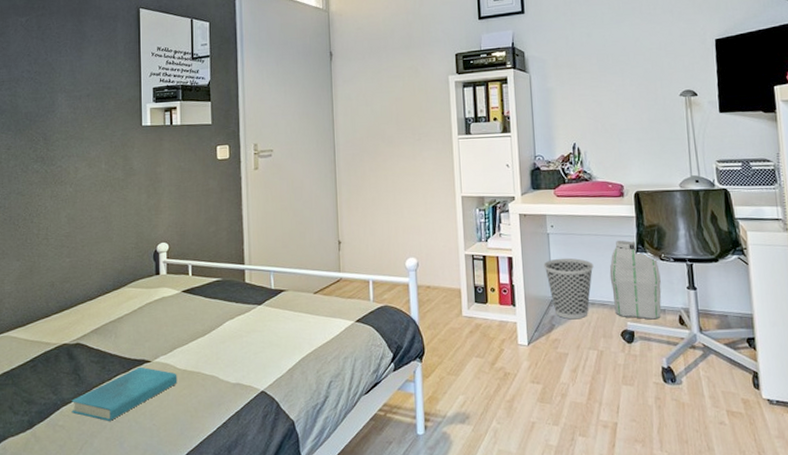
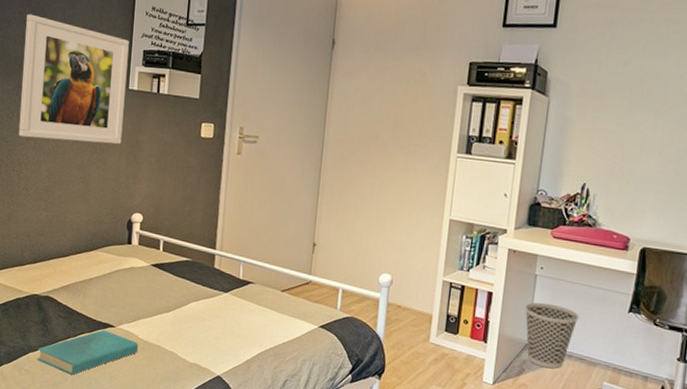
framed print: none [34,70,140,188] -> present [18,14,129,144]
skirt: present [609,240,662,320] -> none [592,295,651,385]

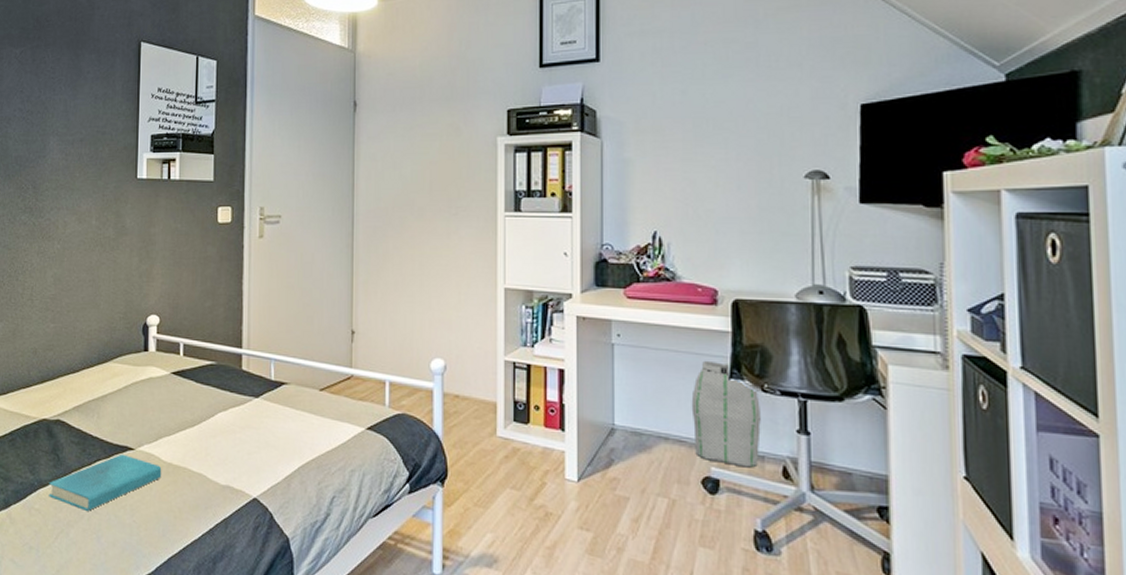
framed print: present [18,14,129,144] -> none [21,110,135,242]
wastebasket: present [525,302,579,369] -> none [604,376,671,456]
skirt: none [592,295,651,385] -> present [691,360,761,468]

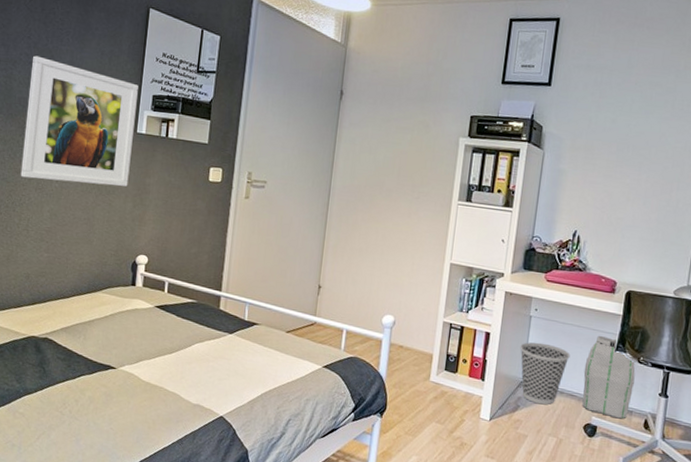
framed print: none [21,110,135,242] -> present [20,55,138,187]
book: present [48,454,162,511] -> none [33,371,140,418]
wastebasket: none [604,376,671,456] -> present [520,342,570,405]

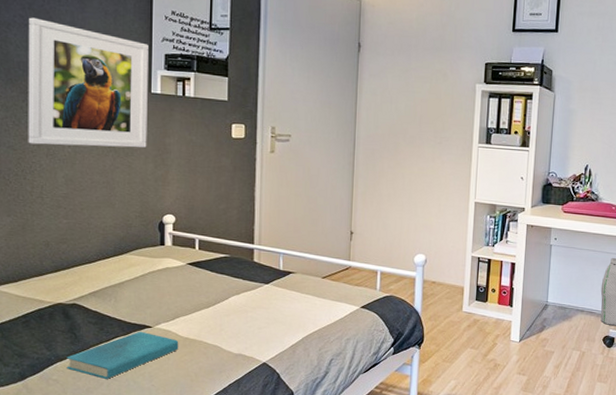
book: none [33,371,140,418] -> present [66,331,179,379]
wastebasket: present [520,342,570,405] -> none [543,268,588,323]

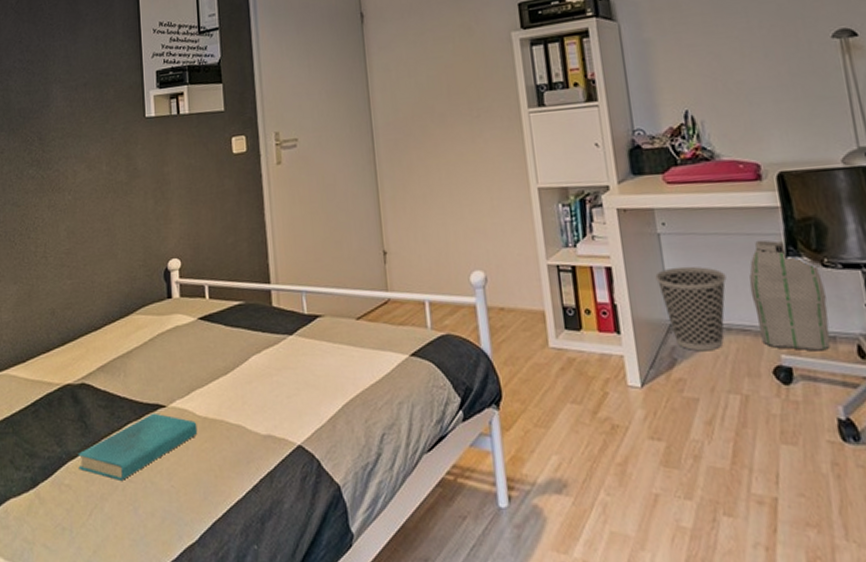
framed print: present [28,17,148,148] -> none [27,59,145,197]
wastebasket: none [543,268,588,323] -> present [655,266,727,352]

